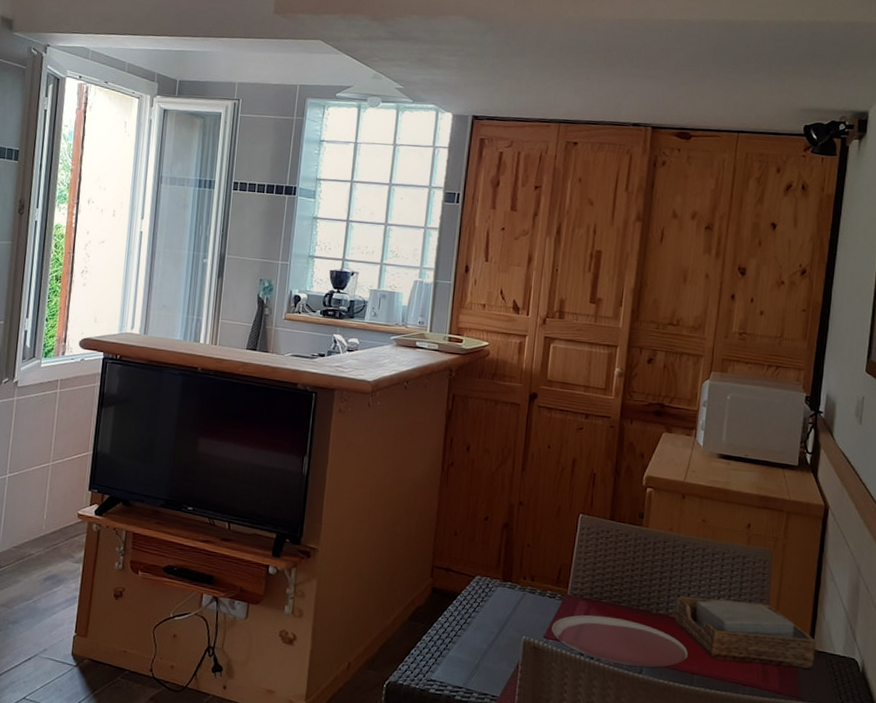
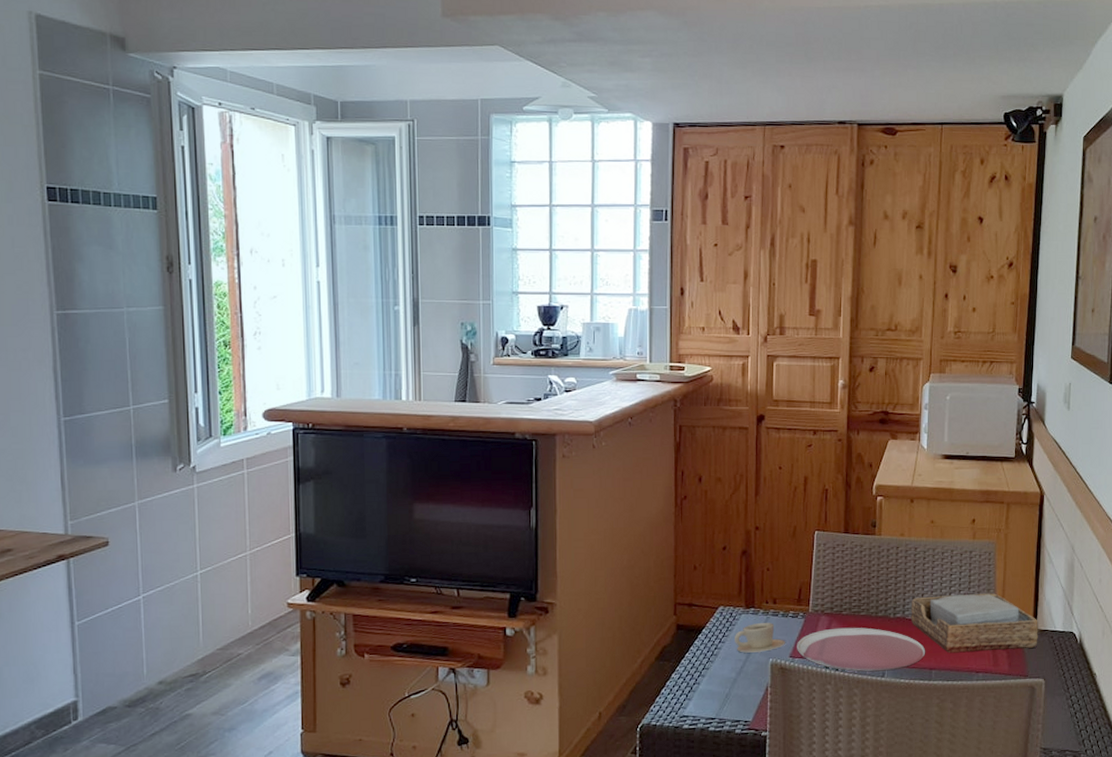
cup: none [489,598,541,628] -> present [735,623,786,653]

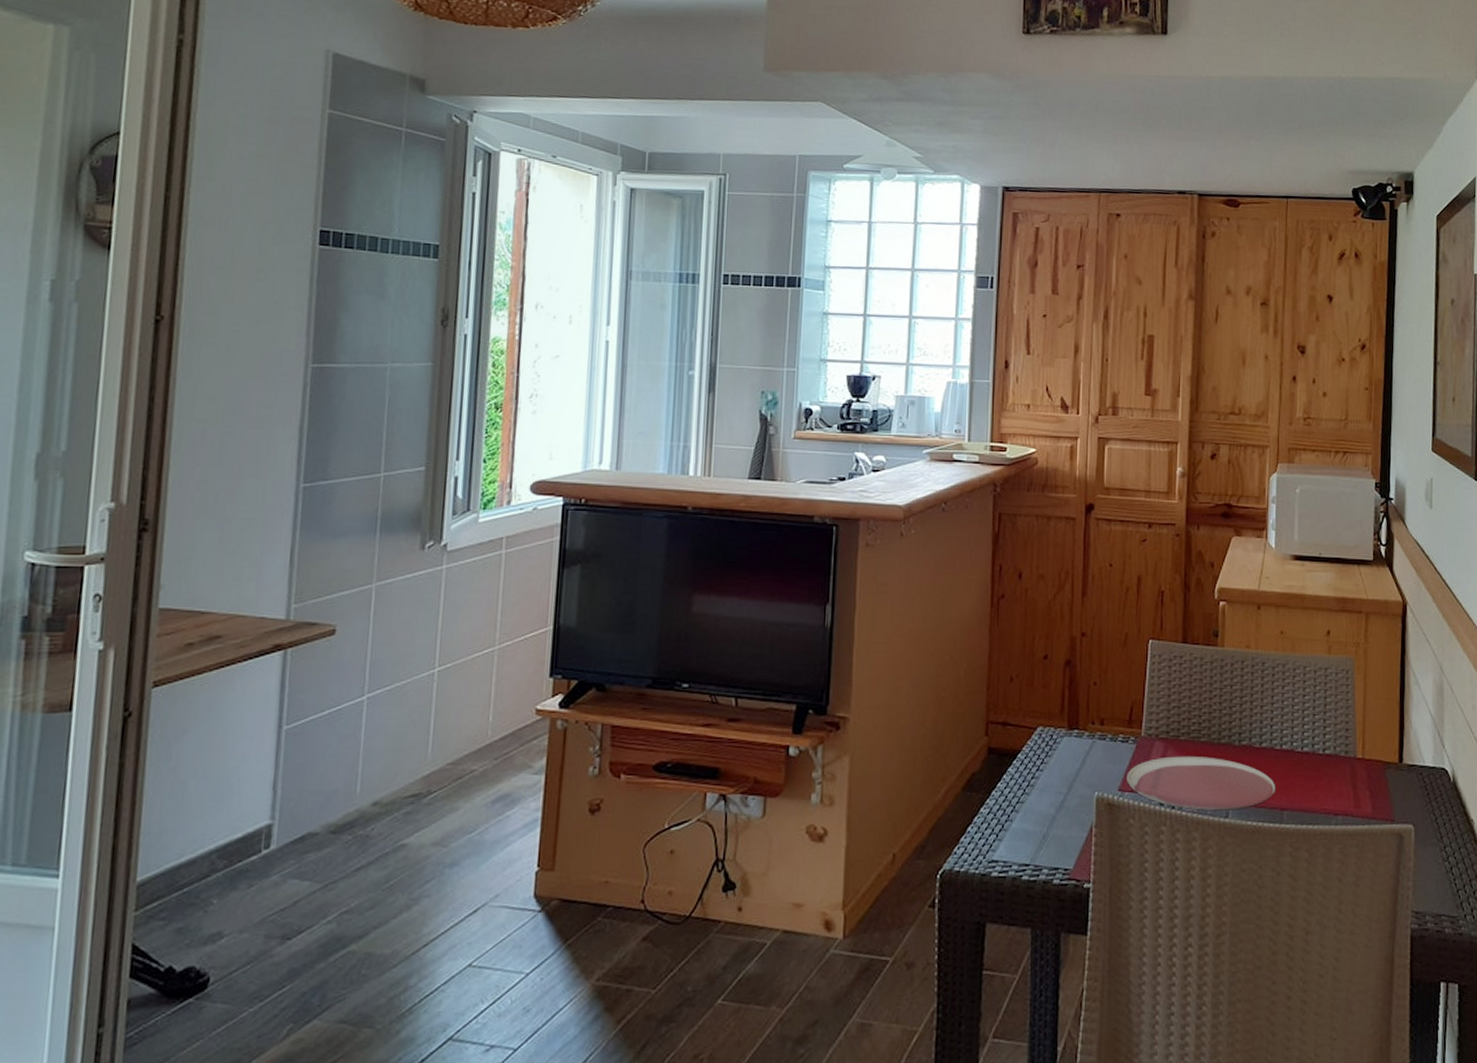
cup: present [735,623,786,653] -> none [1055,748,1115,784]
napkin holder: present [911,593,1038,654] -> none [1258,719,1405,791]

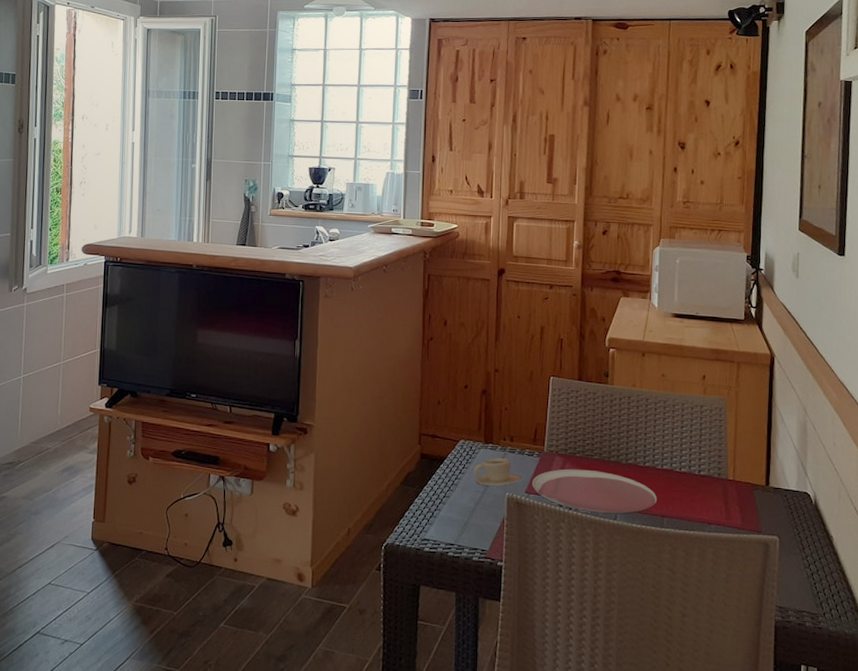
cup: none [1055,748,1115,784] -> present [474,458,522,486]

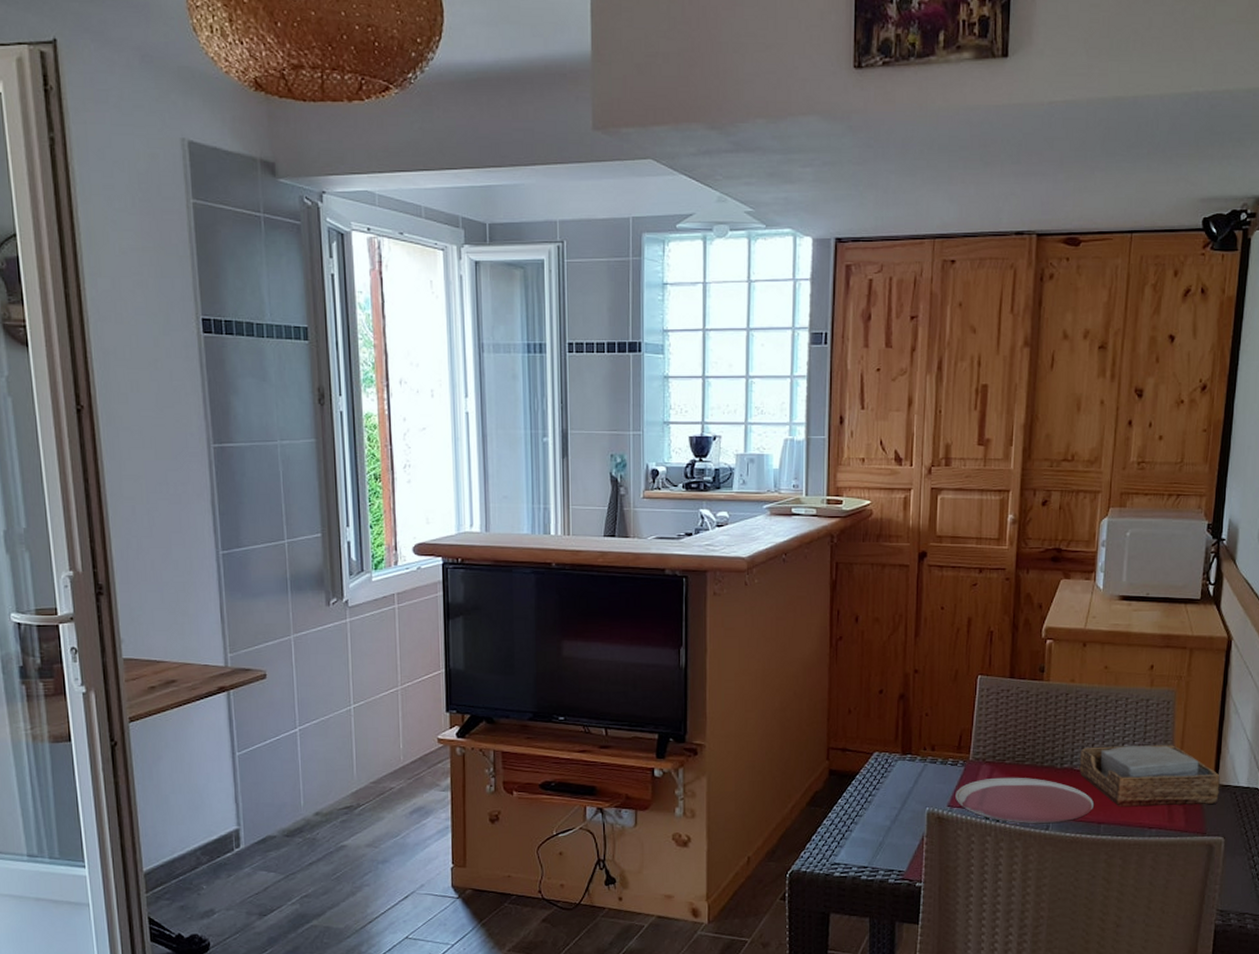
cup: present [474,458,522,486] -> none [890,770,944,801]
napkin holder: none [642,446,771,506] -> present [1079,745,1220,807]

